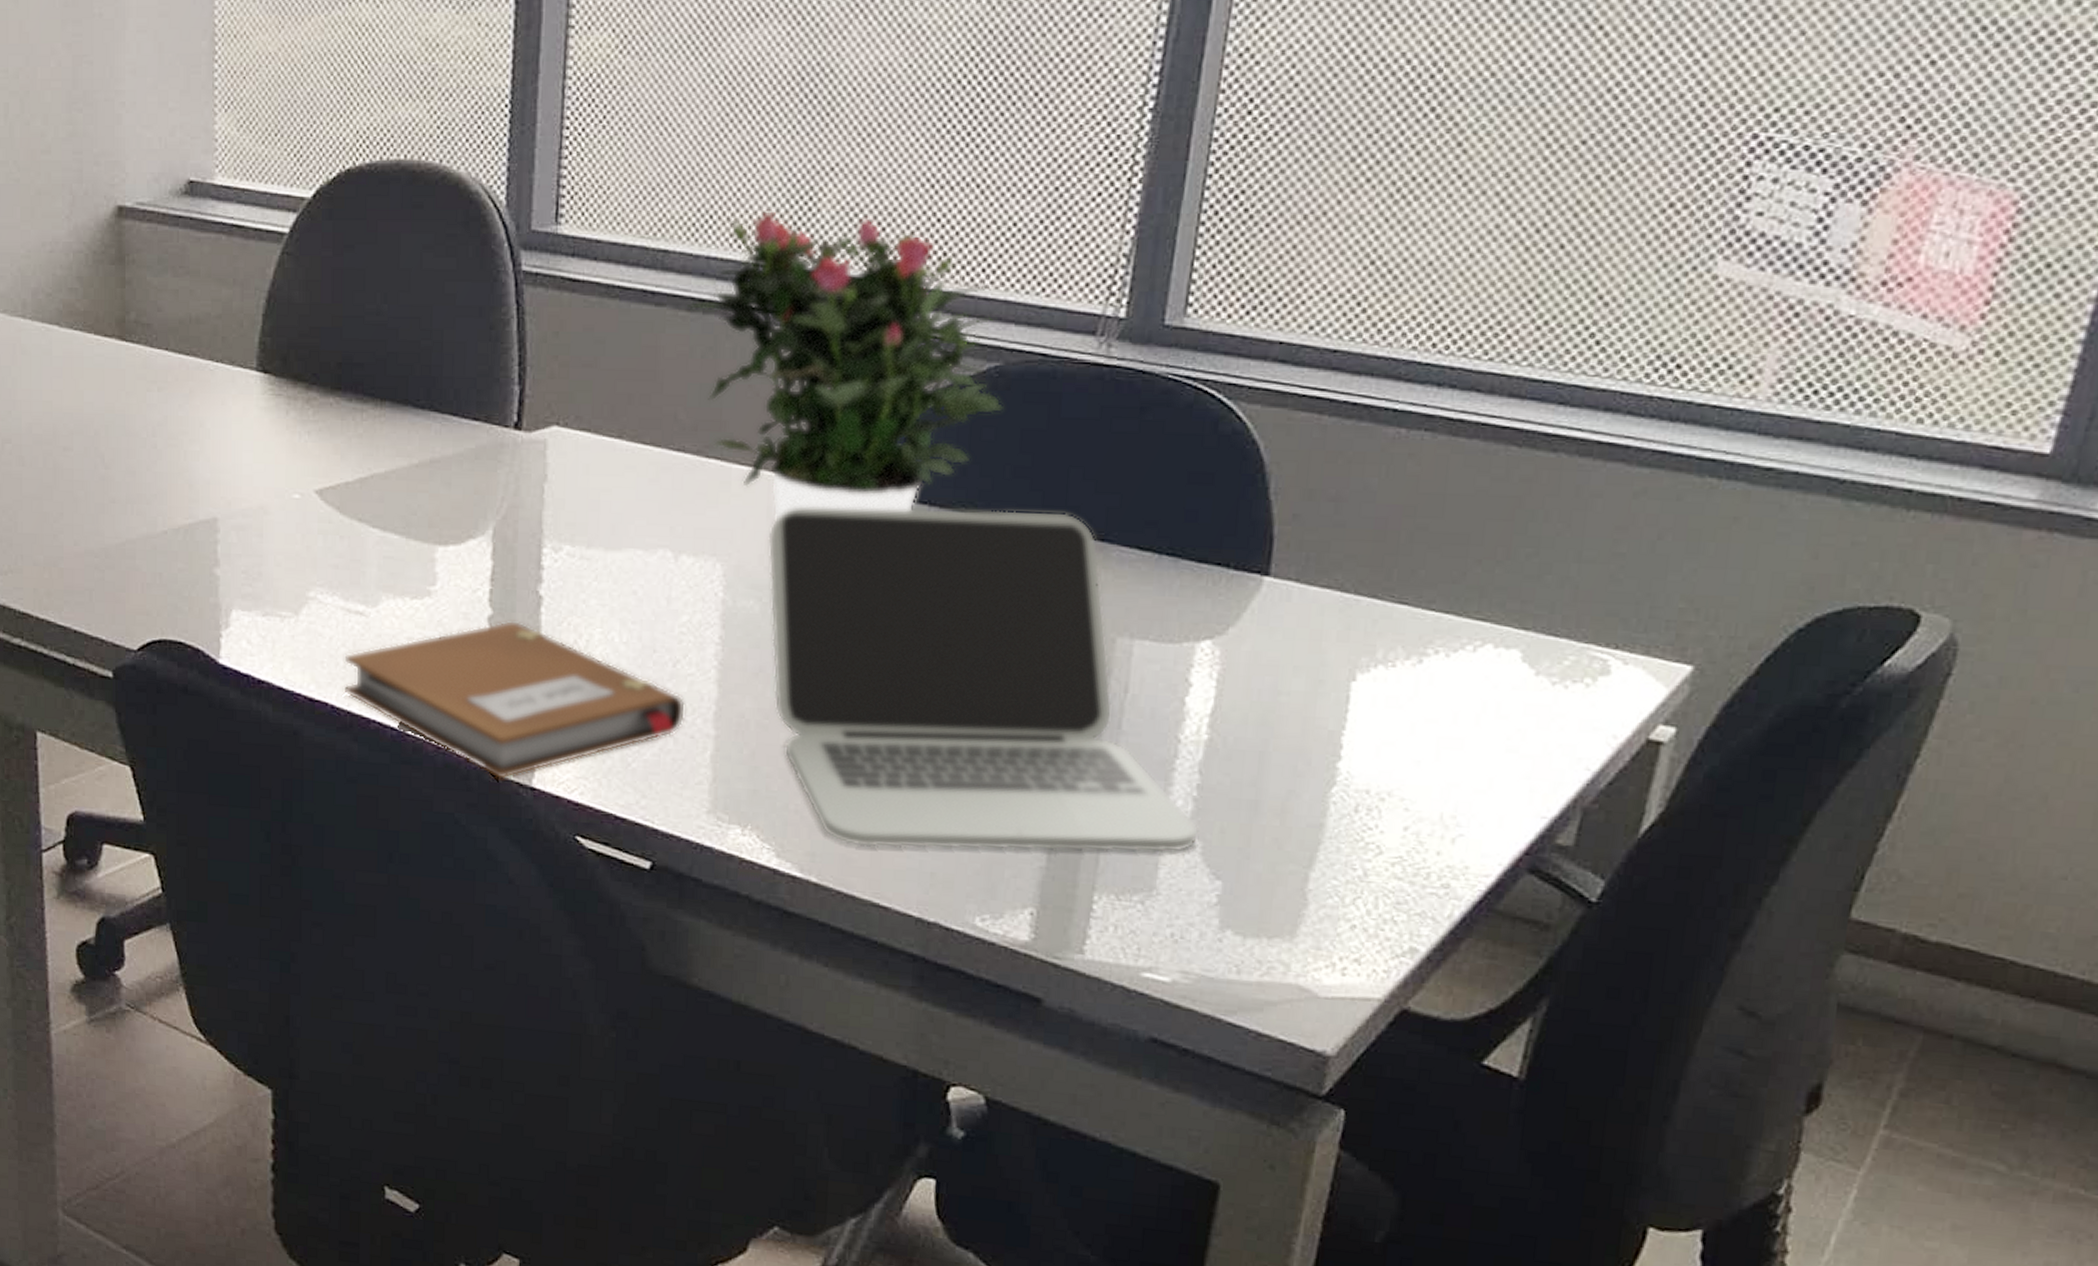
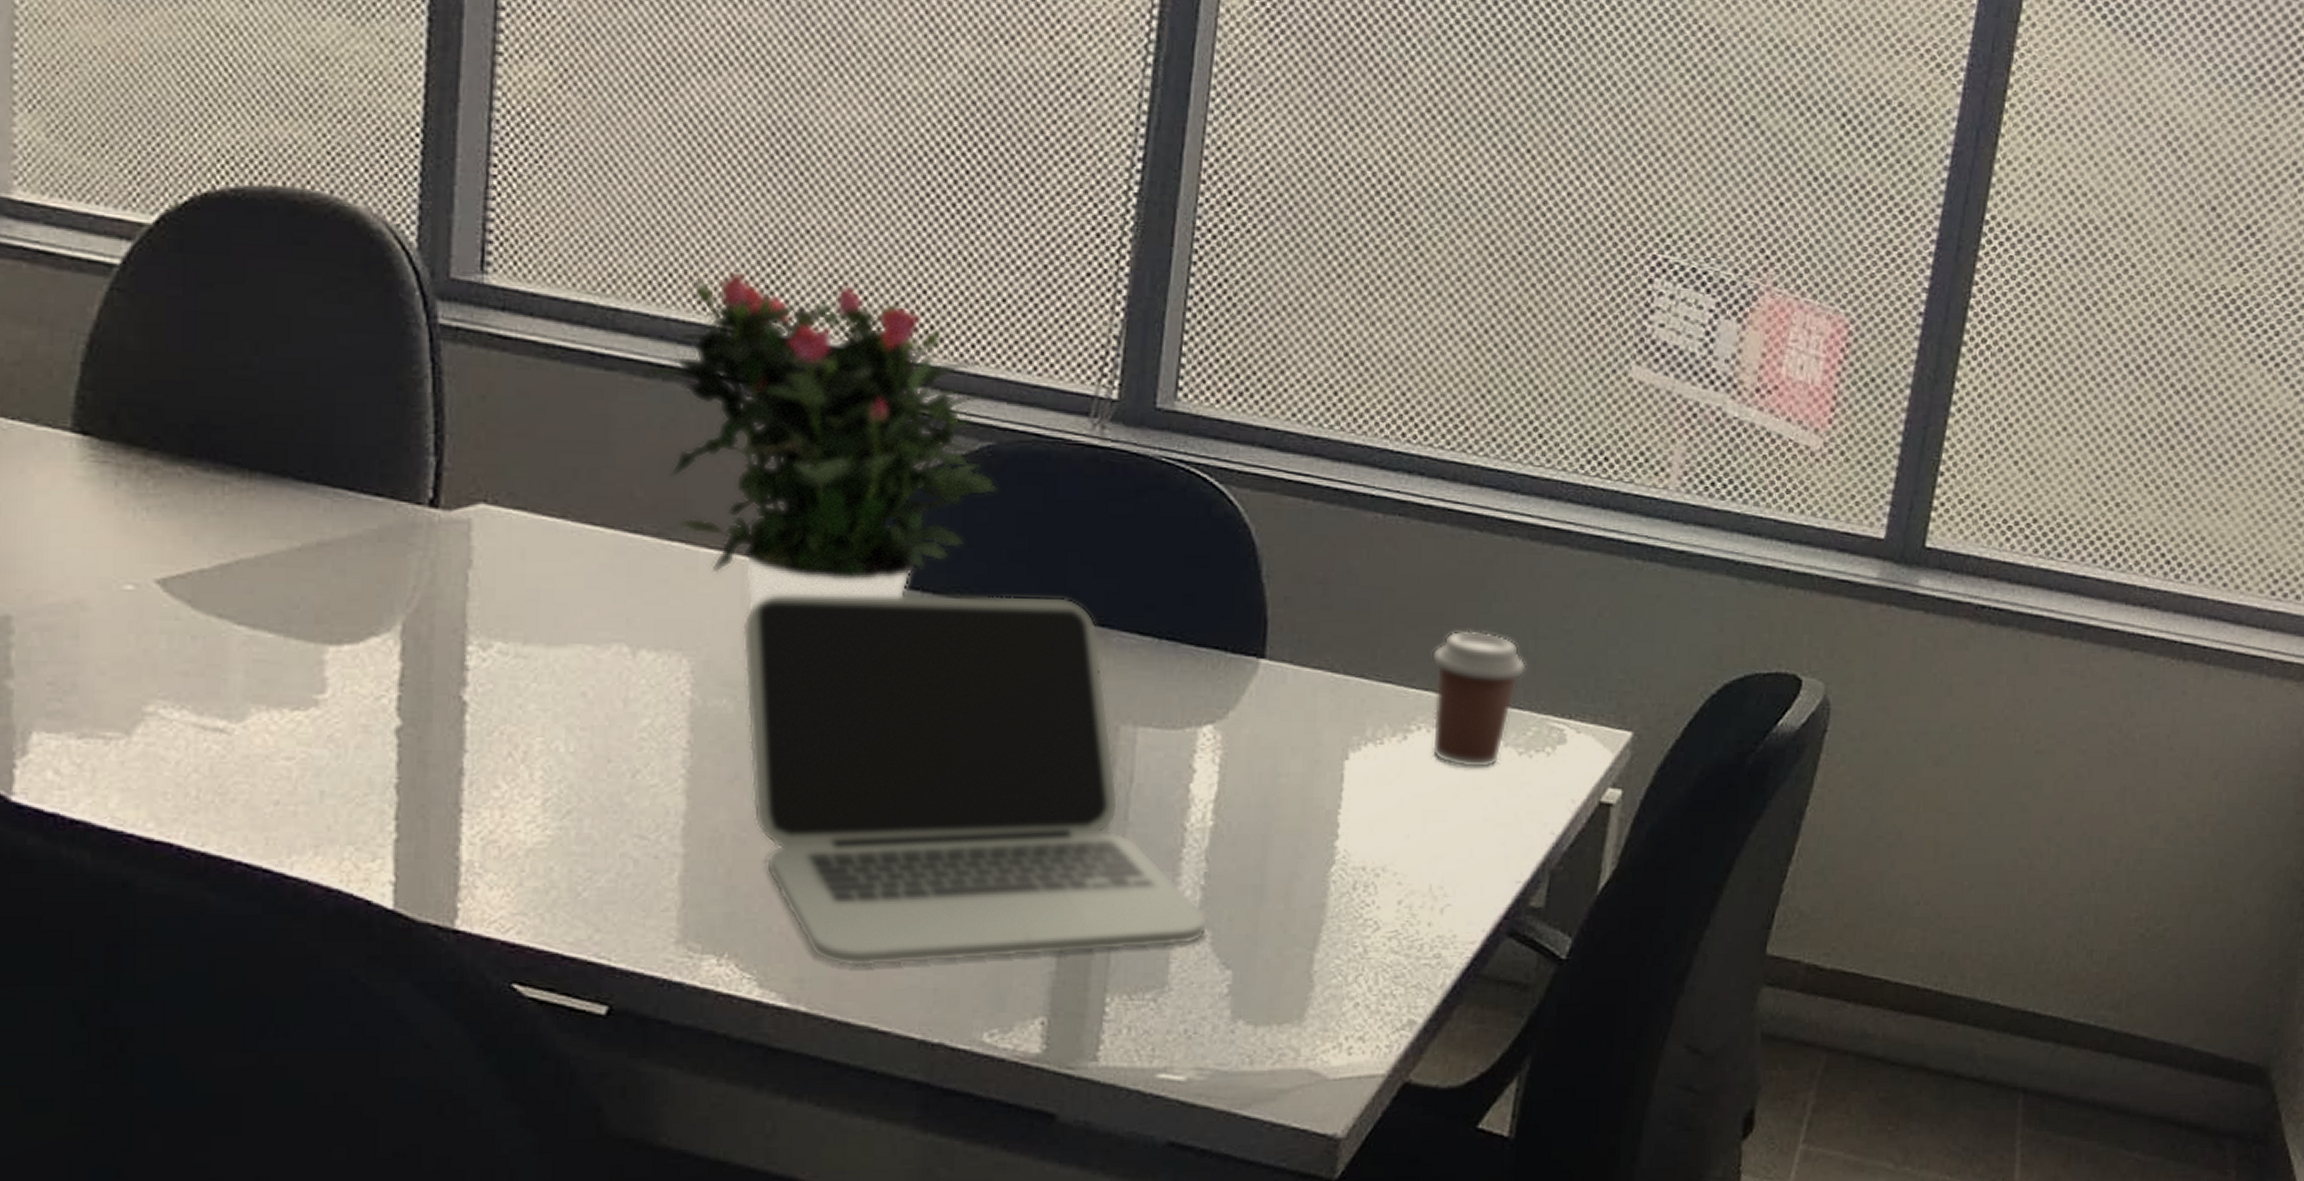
notebook: present [344,620,686,780] -> none [196,731,649,924]
coffee cup: none [1450,552,1566,698] -> present [1431,630,1526,769]

